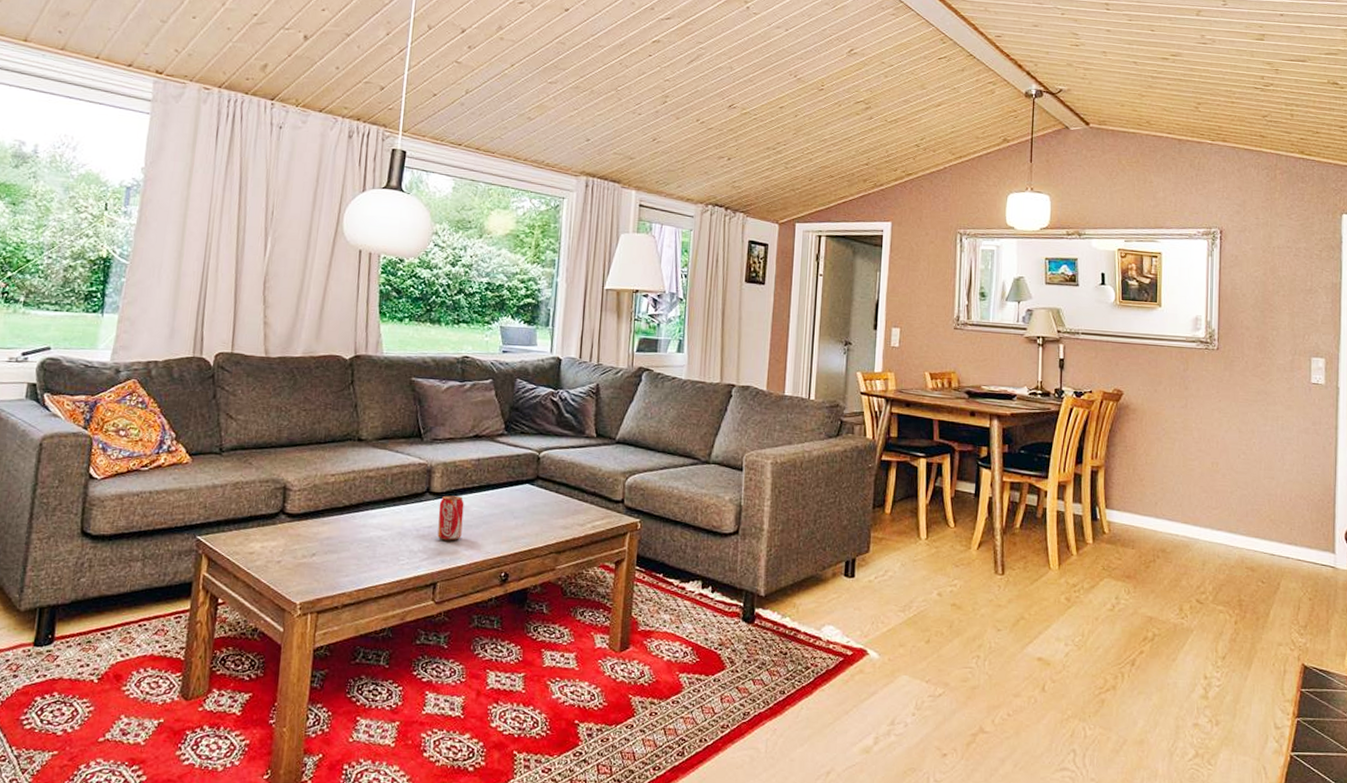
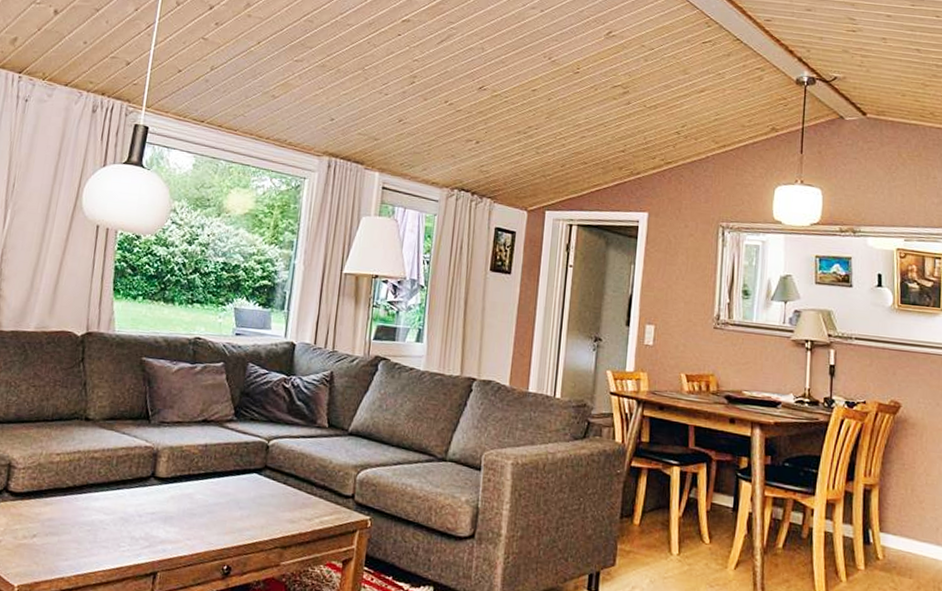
beverage can: present [437,495,464,541] -> none [160,481,189,530]

